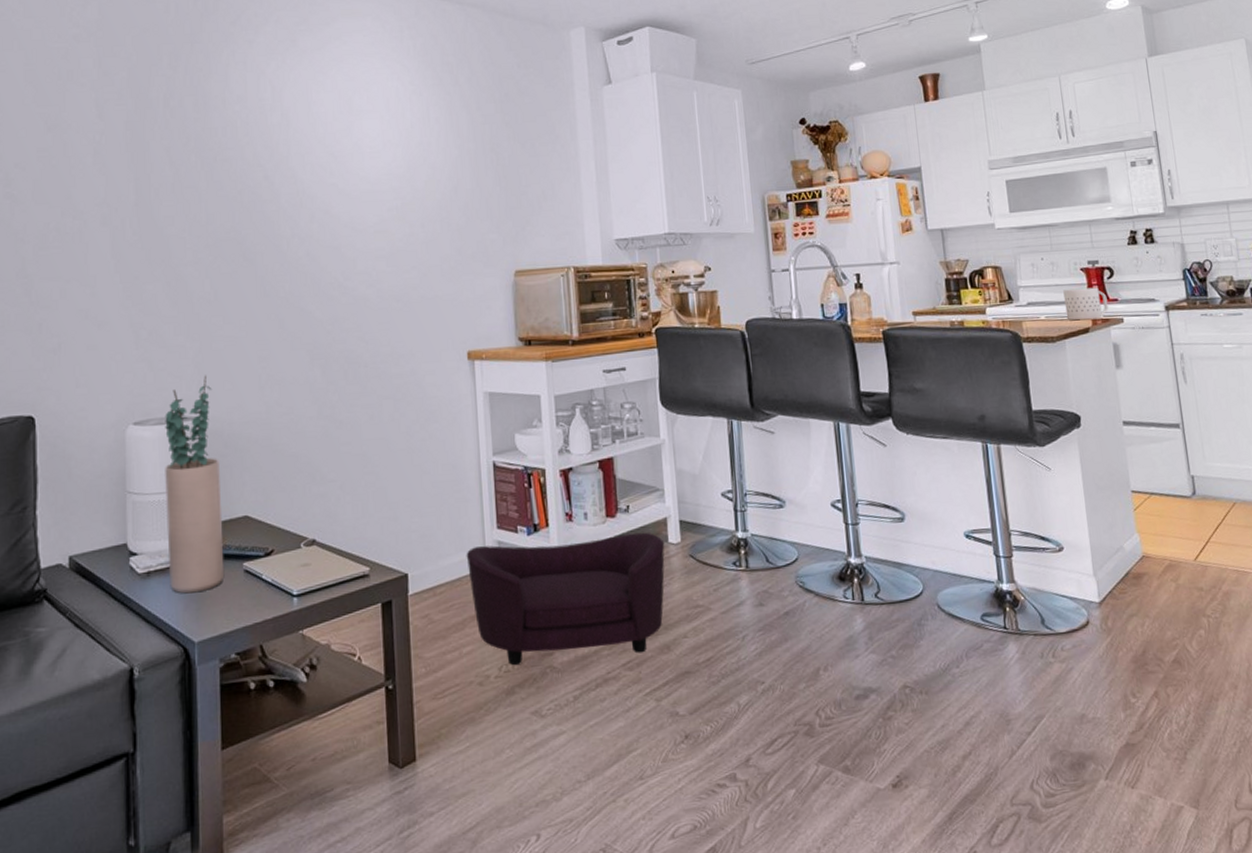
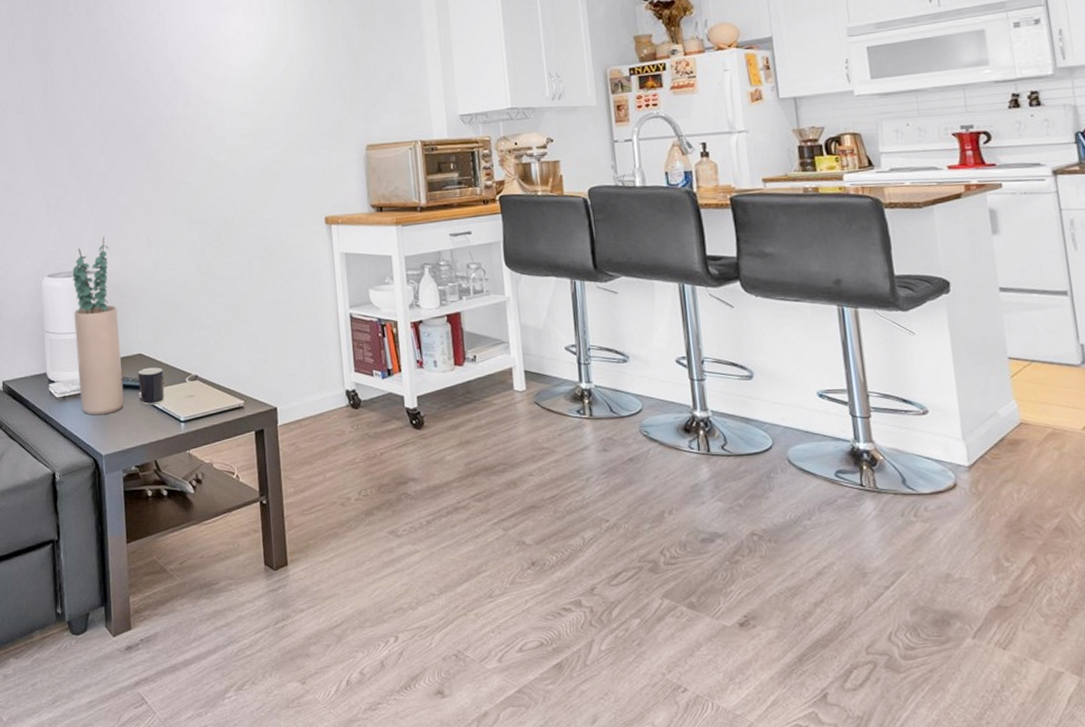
mug: none [242,531,275,579] -> present [138,367,165,406]
dog bed: present [466,532,665,665] -> none [327,380,511,490]
mug: present [1063,287,1109,321] -> none [931,152,985,186]

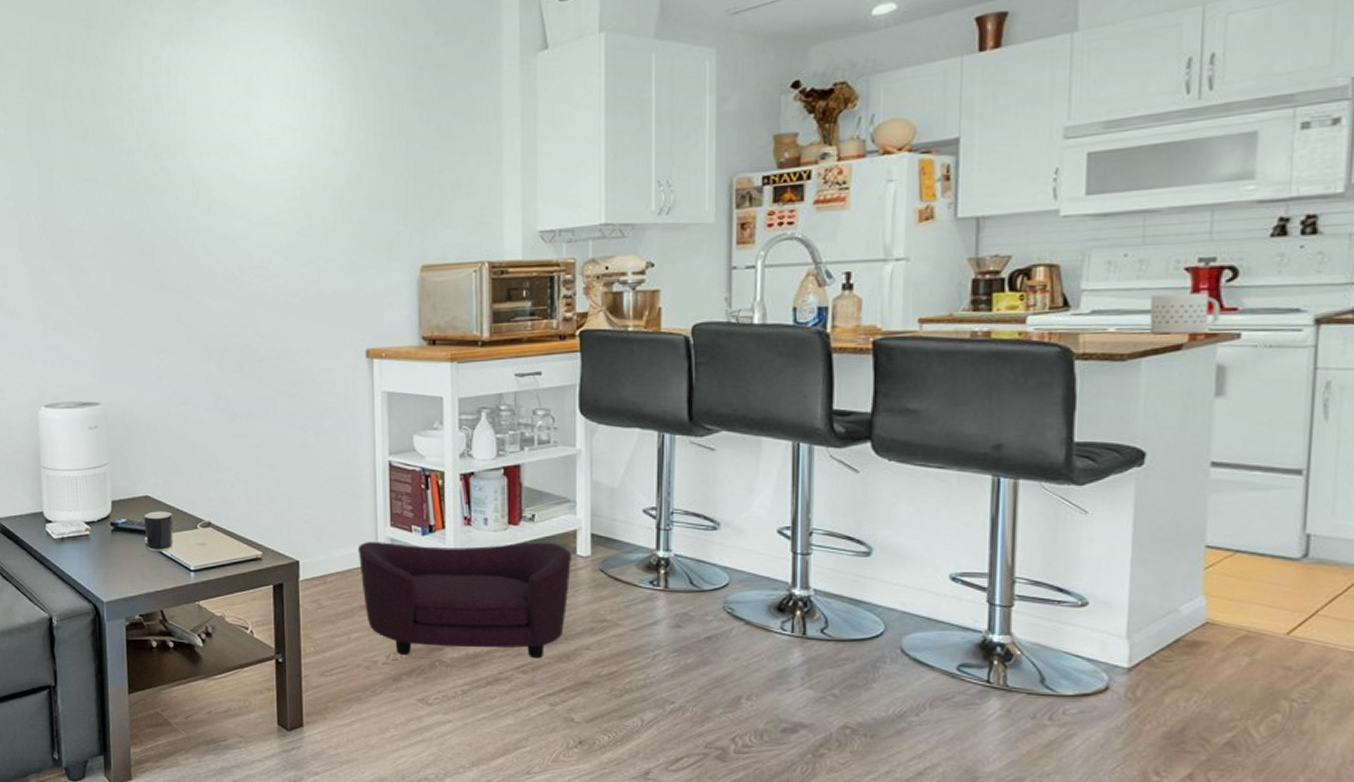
vase: present [72,236,125,416] -> none [72,364,129,560]
dog bed: none [327,380,511,490] -> present [357,542,572,659]
mug: none [931,152,985,186] -> present [1149,292,1221,335]

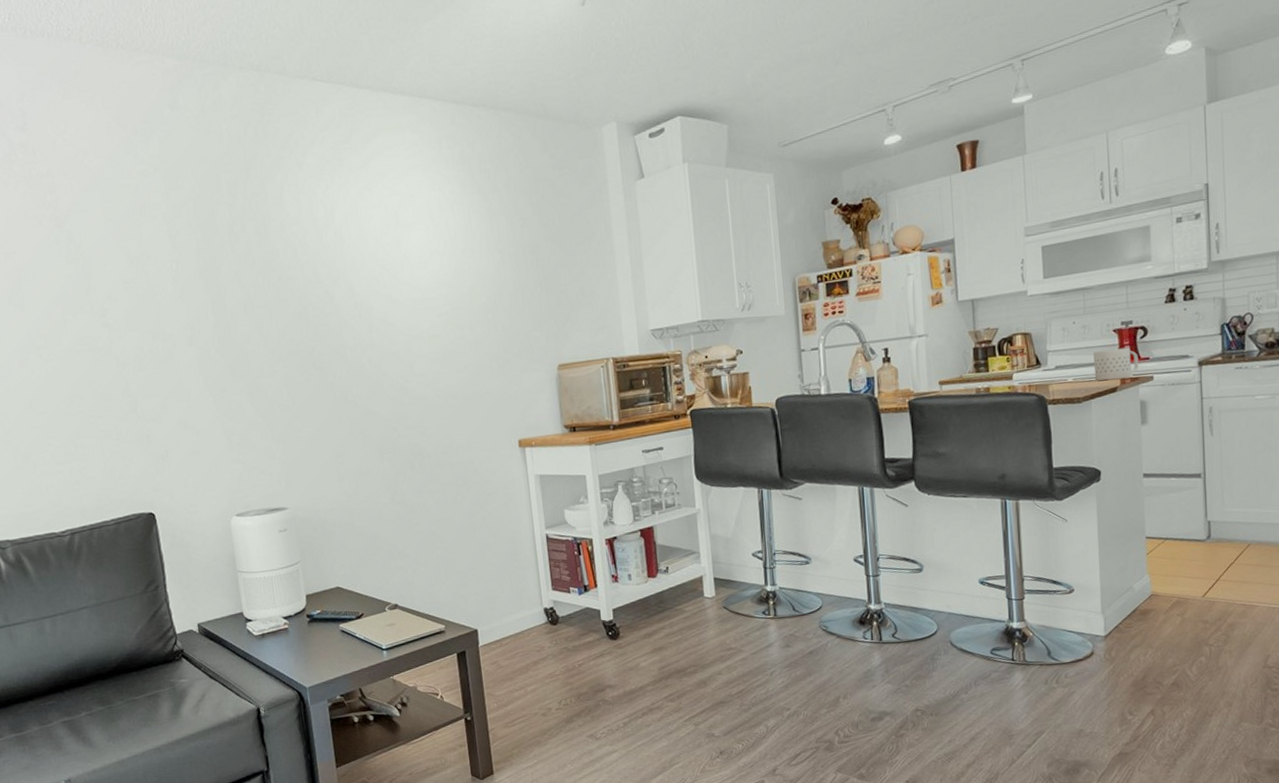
mug: present [144,511,174,552] -> none [336,598,365,637]
dog bed: present [357,542,572,659] -> none [526,588,701,699]

